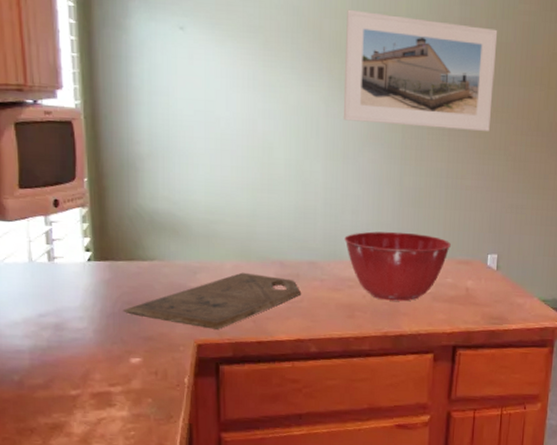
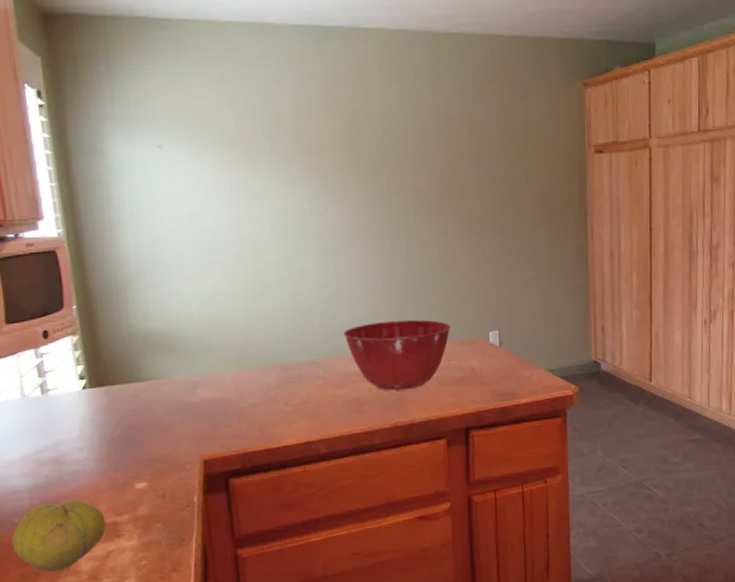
fruit: none [10,364,100,431] -> present [11,498,106,572]
cutting board: present [122,272,301,330] -> none [123,380,305,443]
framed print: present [344,9,498,132] -> none [322,109,476,217]

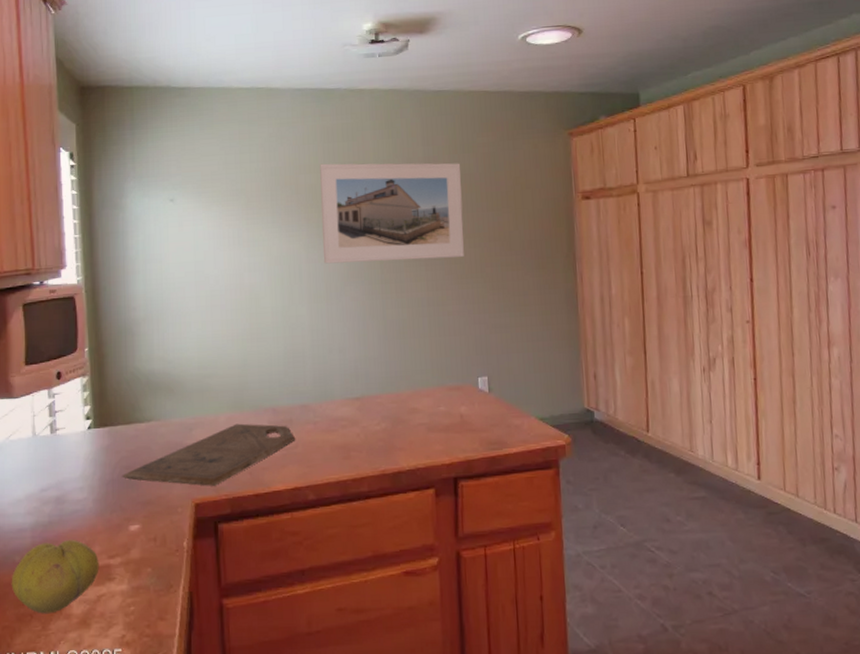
cutting board: none [123,380,305,443] -> present [121,423,295,486]
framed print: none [322,109,476,217] -> present [320,162,464,264]
mixing bowl: present [343,320,451,391] -> none [334,364,440,437]

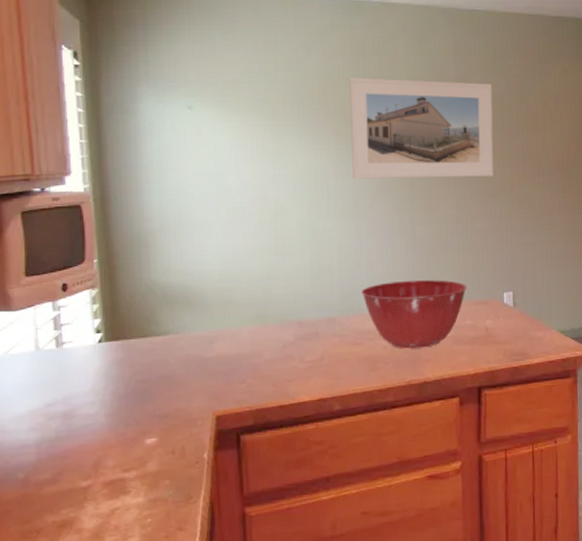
fruit: present [11,539,99,614] -> none [14,454,113,530]
cutting board: present [121,423,295,486] -> none [136,336,321,399]
mixing bowl: none [334,364,440,437] -> present [361,279,467,349]

